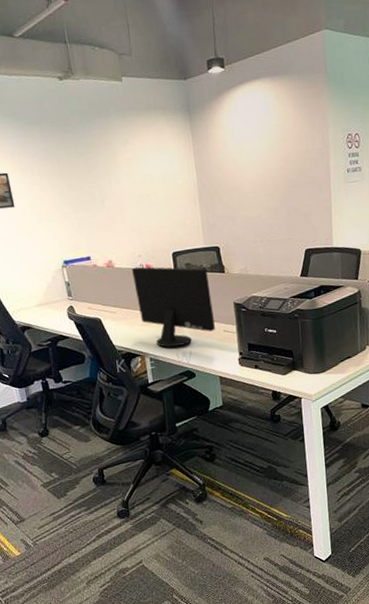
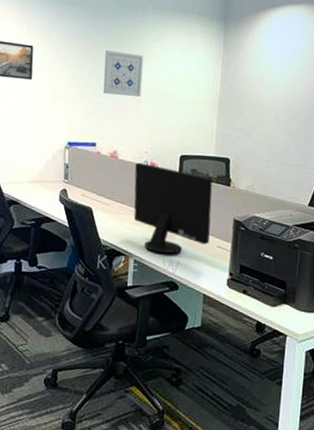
wall art: none [79,161,123,207] -> present [103,50,144,98]

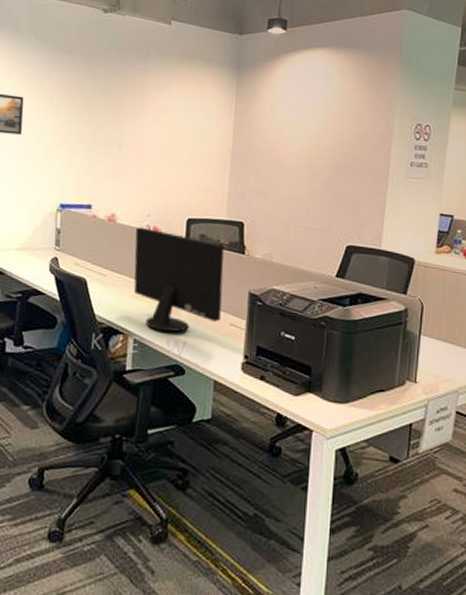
wall art: present [103,50,144,98] -> none [100,101,147,154]

